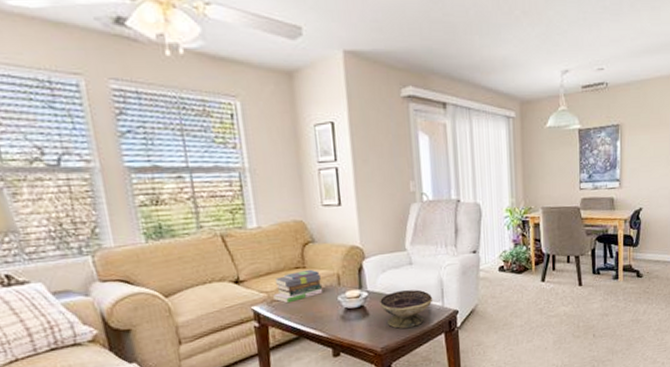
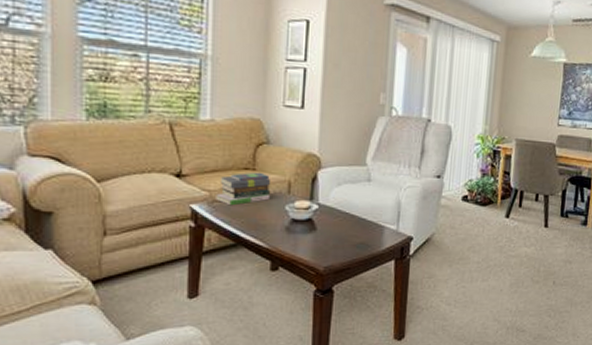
decorative bowl: present [379,289,433,329] -> none [329,208,388,249]

